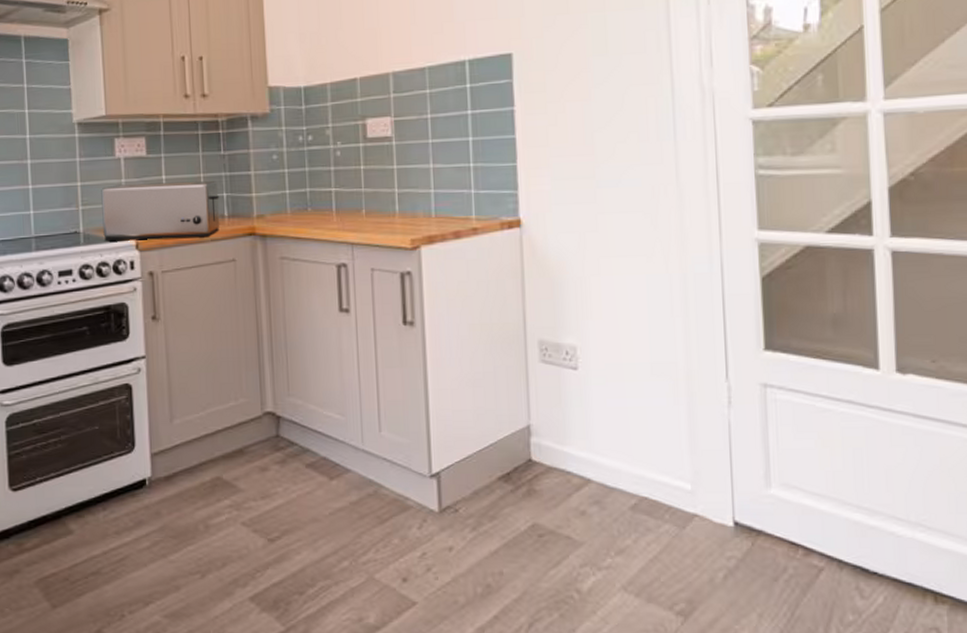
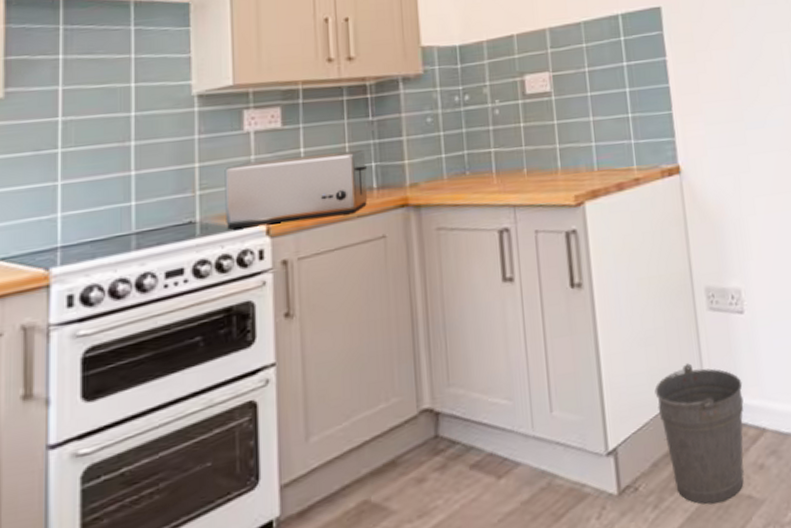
bucket: none [480,409,570,536] -> present [654,363,744,504]

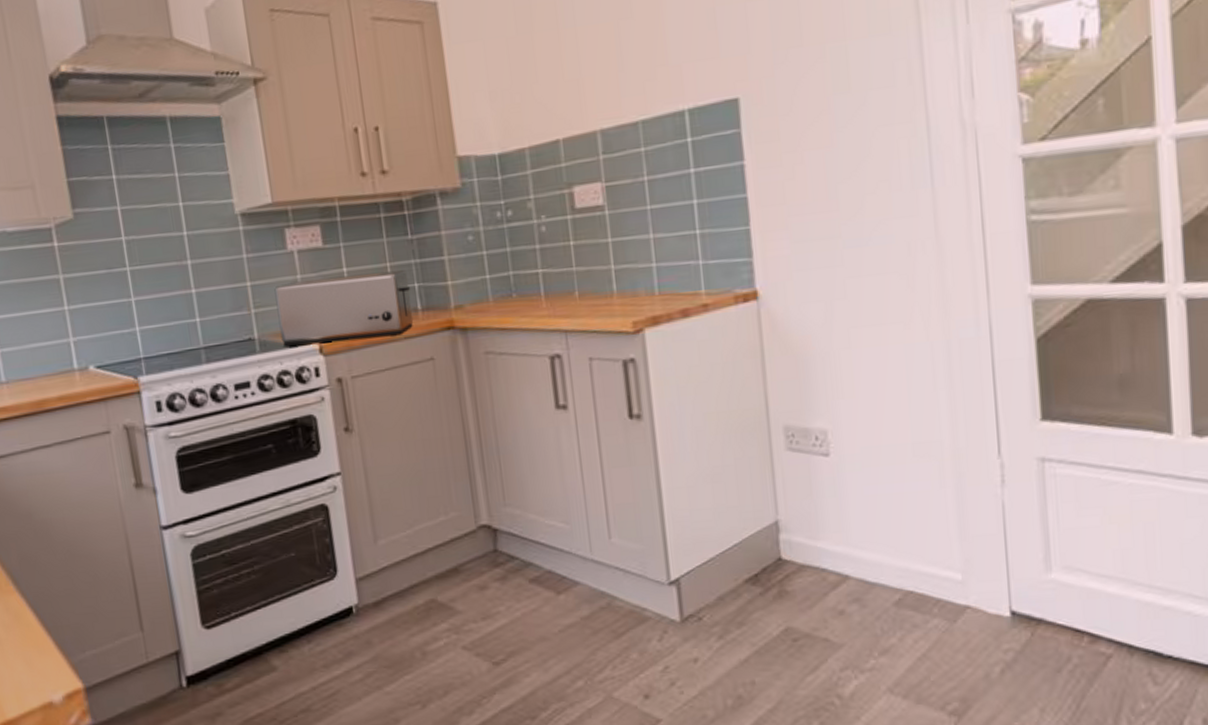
bucket: present [654,363,744,504] -> none [722,503,824,642]

